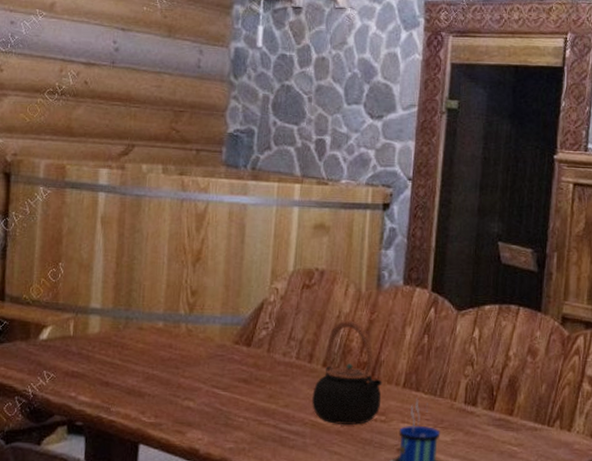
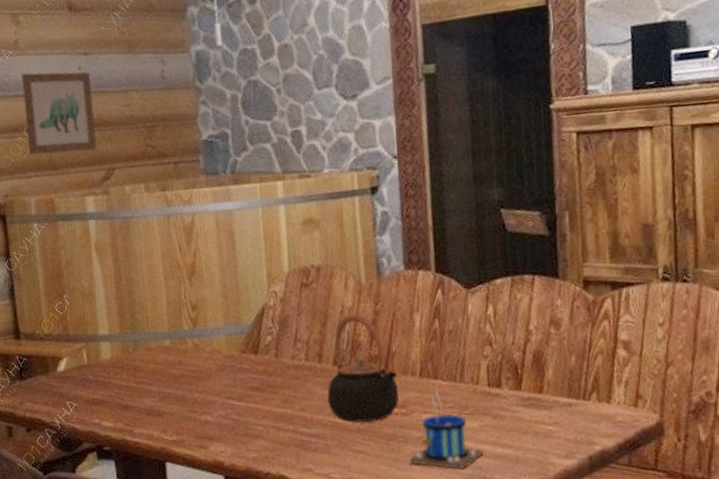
wall art: none [47,36,126,125] -> present [21,72,97,155]

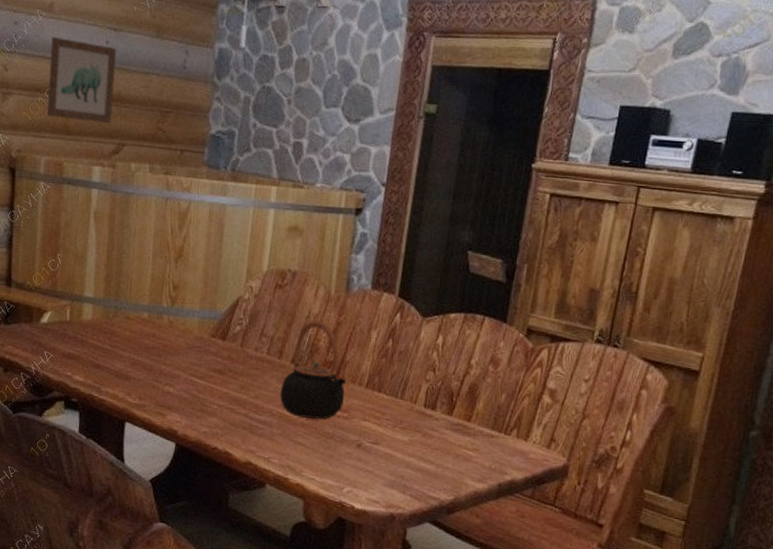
mug: present [409,386,484,469] -> none [341,398,408,475]

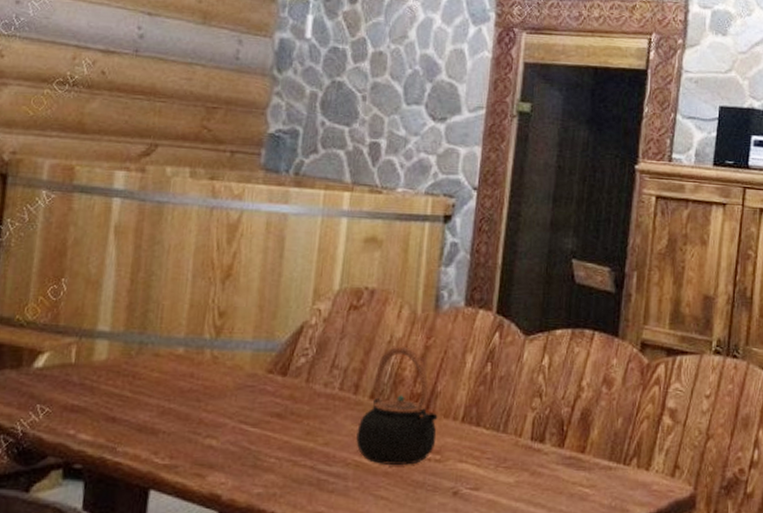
wall art: present [47,36,117,124] -> none [54,19,152,121]

